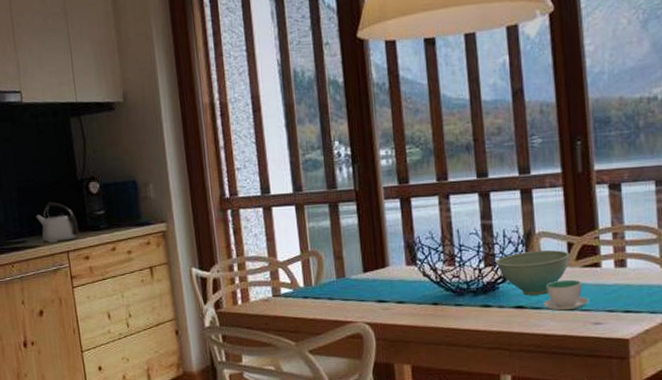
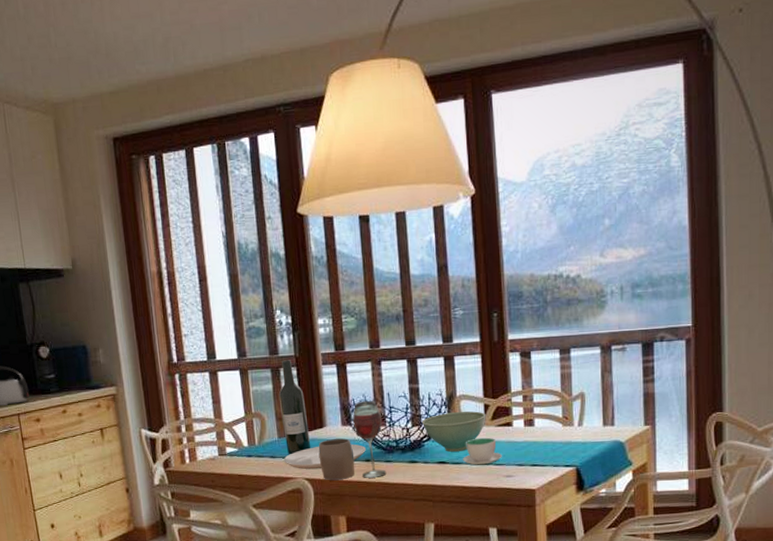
wine bottle: none [337,194,373,297] -> present [278,360,311,455]
plate: none [342,285,433,313] -> present [283,444,366,470]
mug: none [380,279,422,325] -> present [318,438,355,480]
wineglass: none [417,237,457,323] -> present [352,400,387,478]

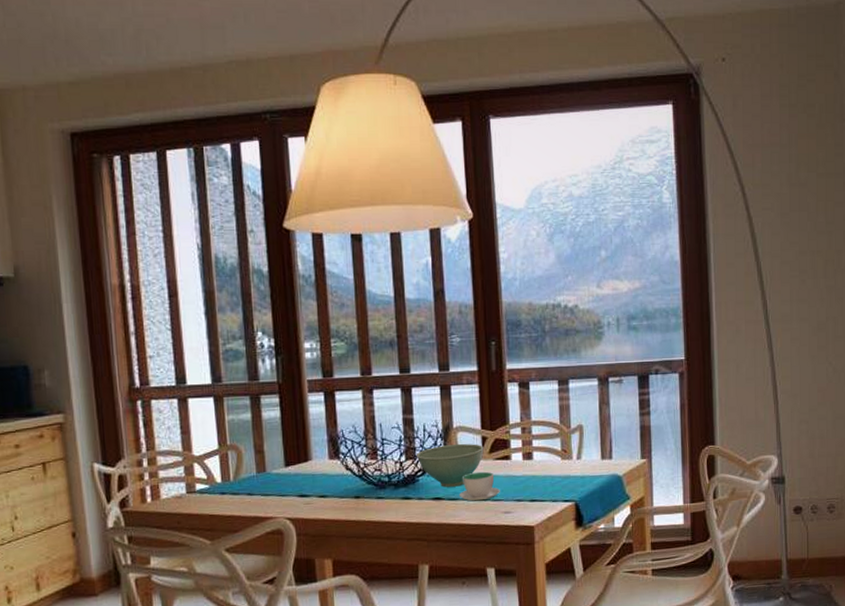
wine bottle: present [278,360,311,455] -> none [258,386,294,492]
plate: present [283,444,366,470] -> none [262,479,355,508]
mug: present [318,438,355,480] -> none [302,473,343,519]
wineglass: present [352,400,387,478] -> none [340,431,378,517]

